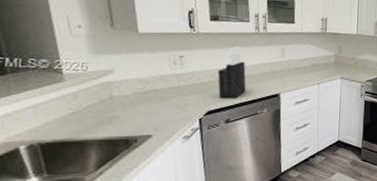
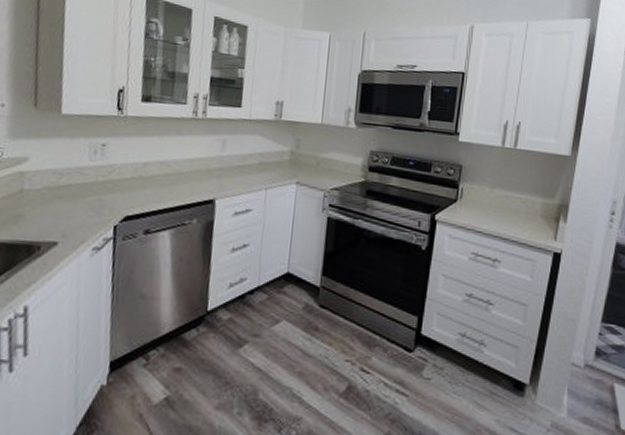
knife block: present [218,46,246,99] -> none [140,134,176,201]

